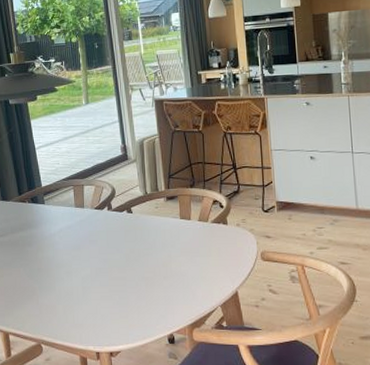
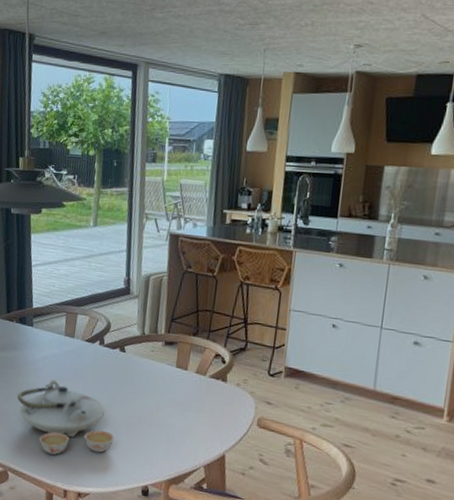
teapot: none [40,249,135,321] -> present [17,379,115,455]

